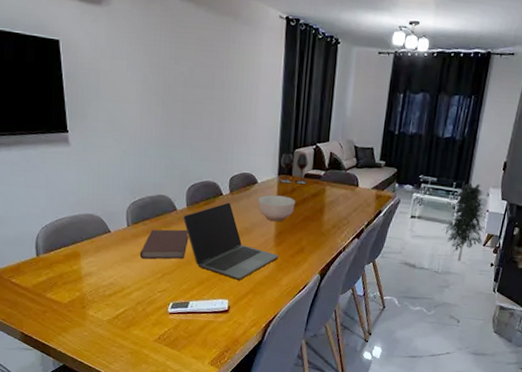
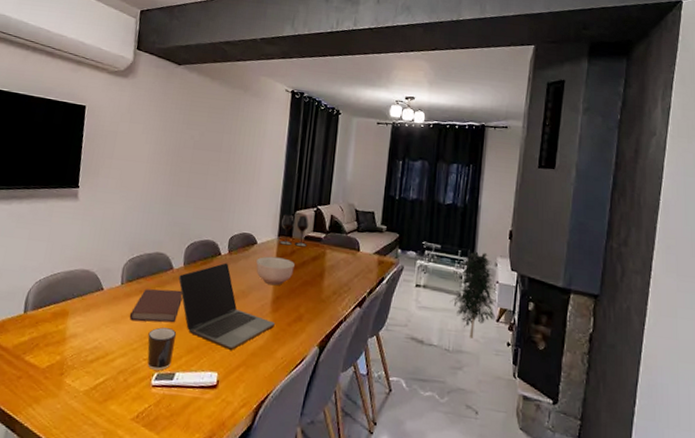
mug: none [160,263,187,300] -> present [147,327,177,371]

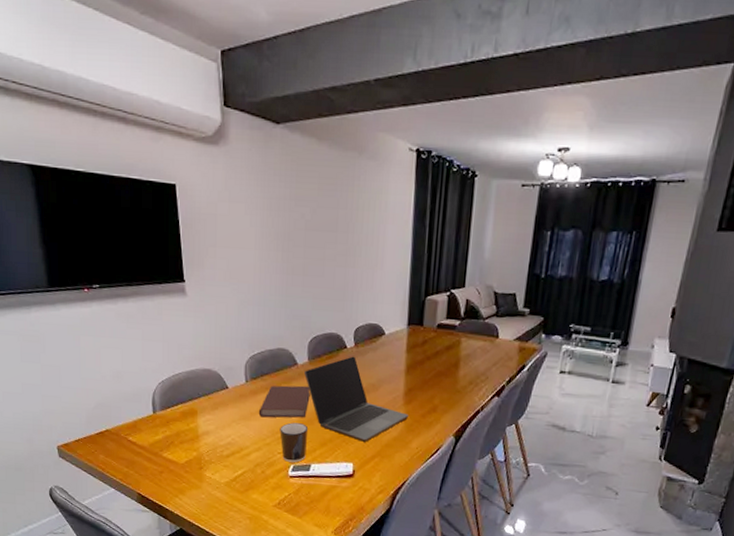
bowl: present [256,256,295,286] -> none [385,347,427,378]
wine glass: present [279,213,309,247] -> none [409,300,442,336]
plant: present [449,251,497,339] -> none [596,332,650,424]

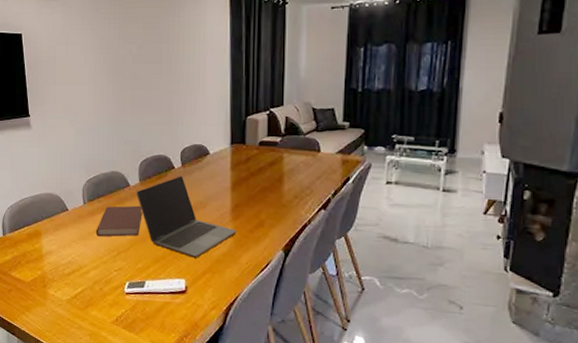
mug: present [279,422,309,463] -> none [115,241,142,280]

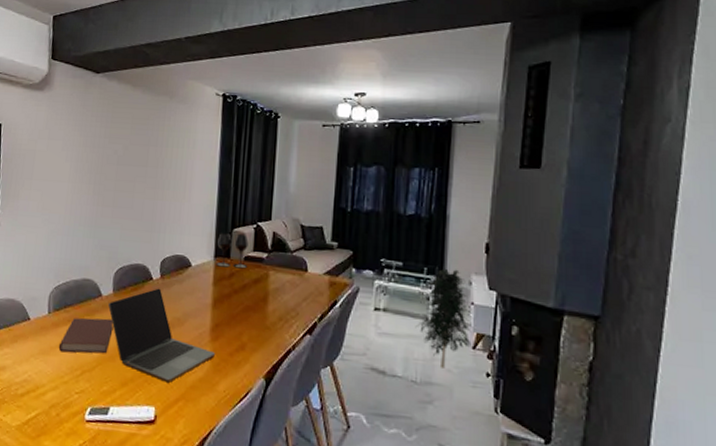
wine glass: none [232,120,262,153] -> present [216,232,249,269]
plant: none [426,140,483,234] -> present [415,268,472,369]

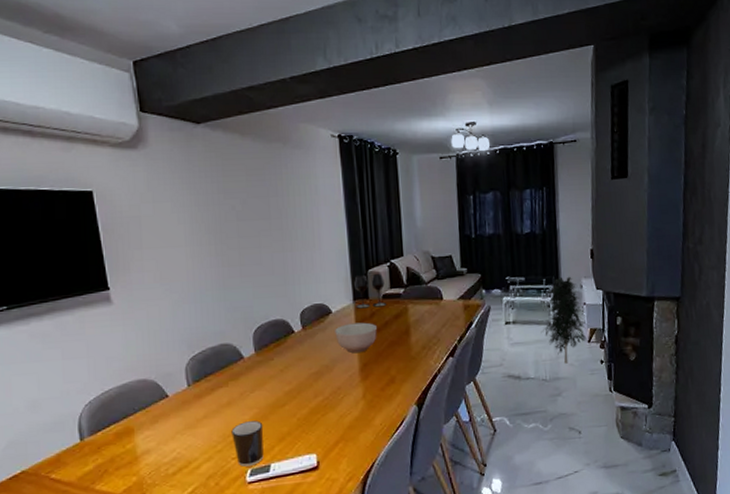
book: present [58,317,113,354] -> none [205,379,261,422]
mug: none [78,358,109,405] -> present [231,420,264,467]
laptop: present [108,288,215,383] -> none [252,340,367,429]
bowl: none [191,279,234,312] -> present [335,322,377,354]

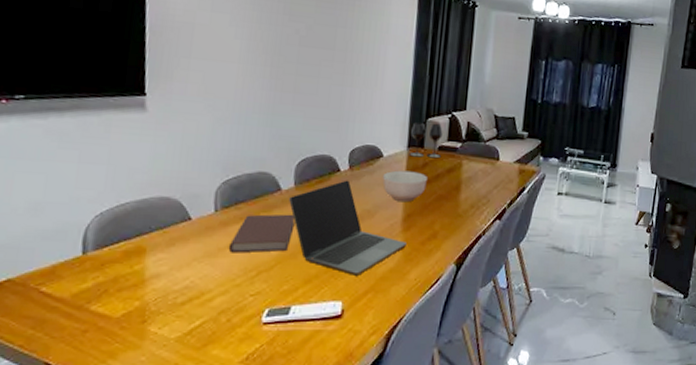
book: none [205,379,261,422] -> present [228,214,295,253]
mug: present [231,420,264,467] -> none [253,257,291,306]
laptop: none [252,340,367,429] -> present [289,180,406,276]
plant: present [541,276,587,364] -> none [591,155,637,243]

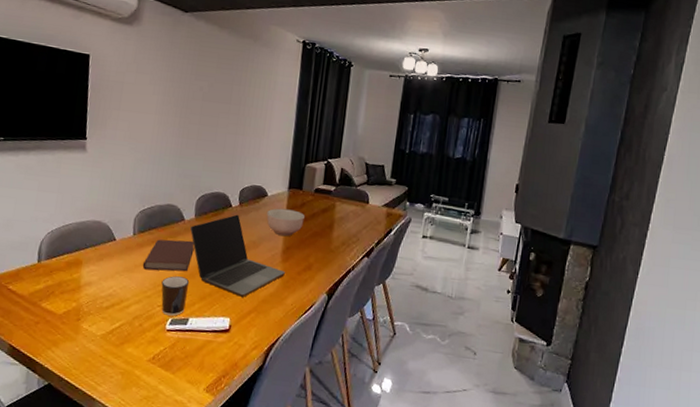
mug: none [253,257,291,306] -> present [161,276,190,316]
wine glass: present [409,121,443,158] -> none [289,166,320,199]

